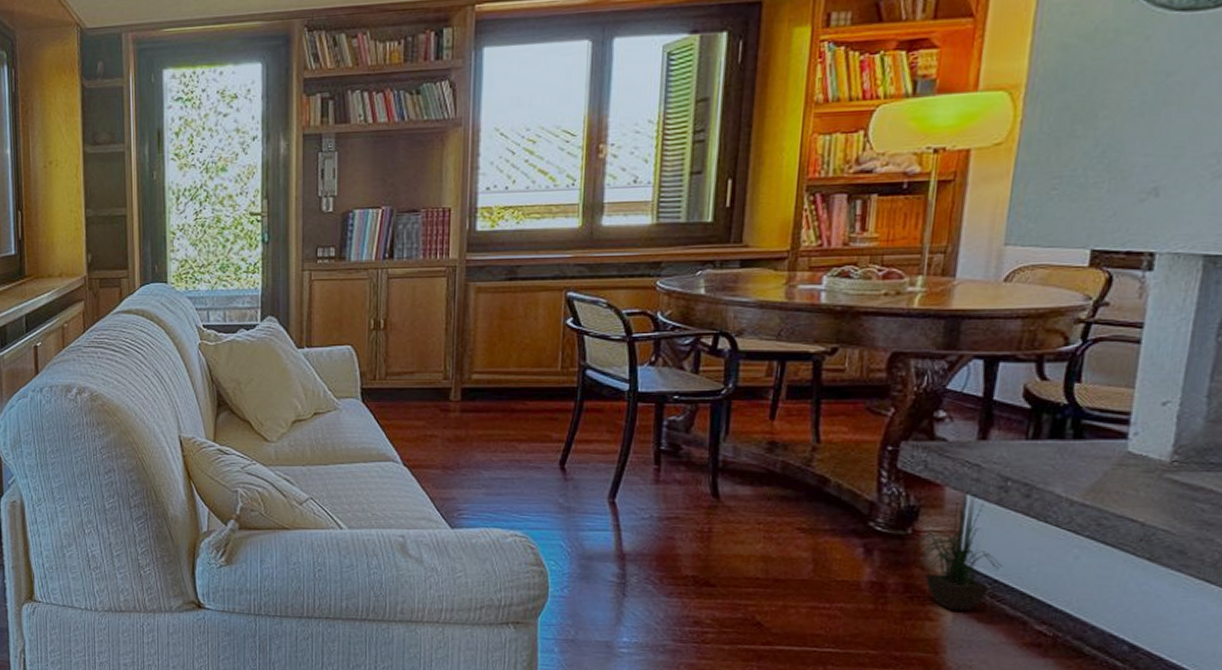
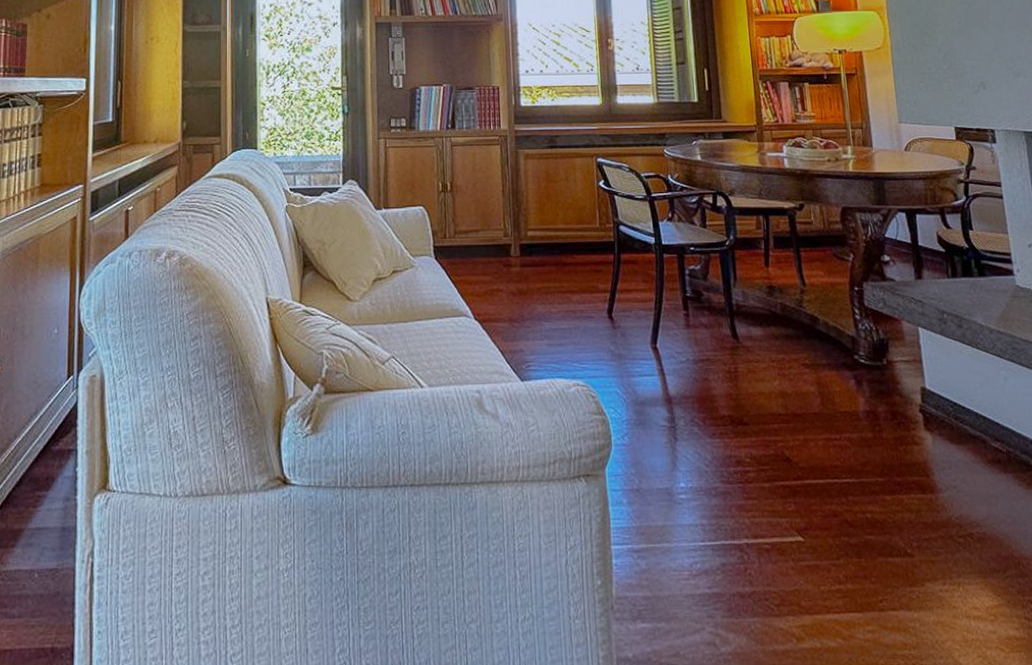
potted plant: present [912,494,1003,611] -> none [890,326,957,434]

